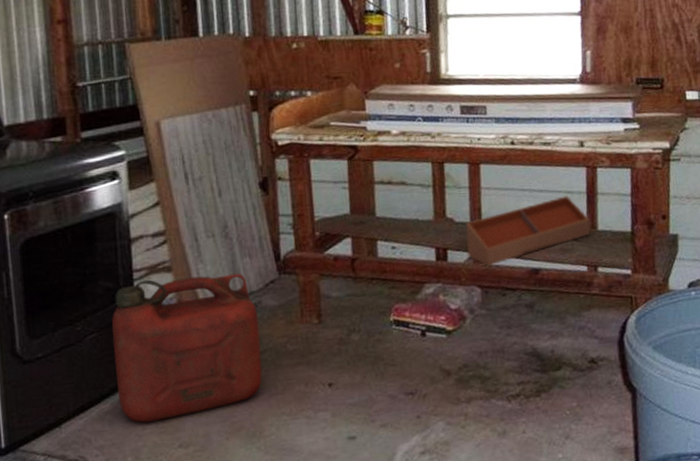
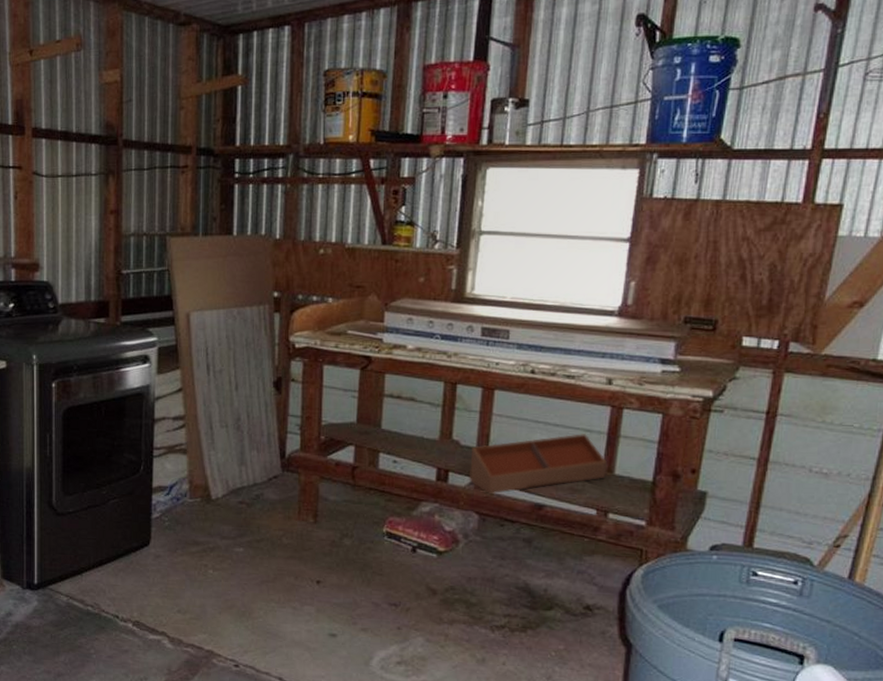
fuel can: present [111,273,262,423] -> none [130,458,259,586]

